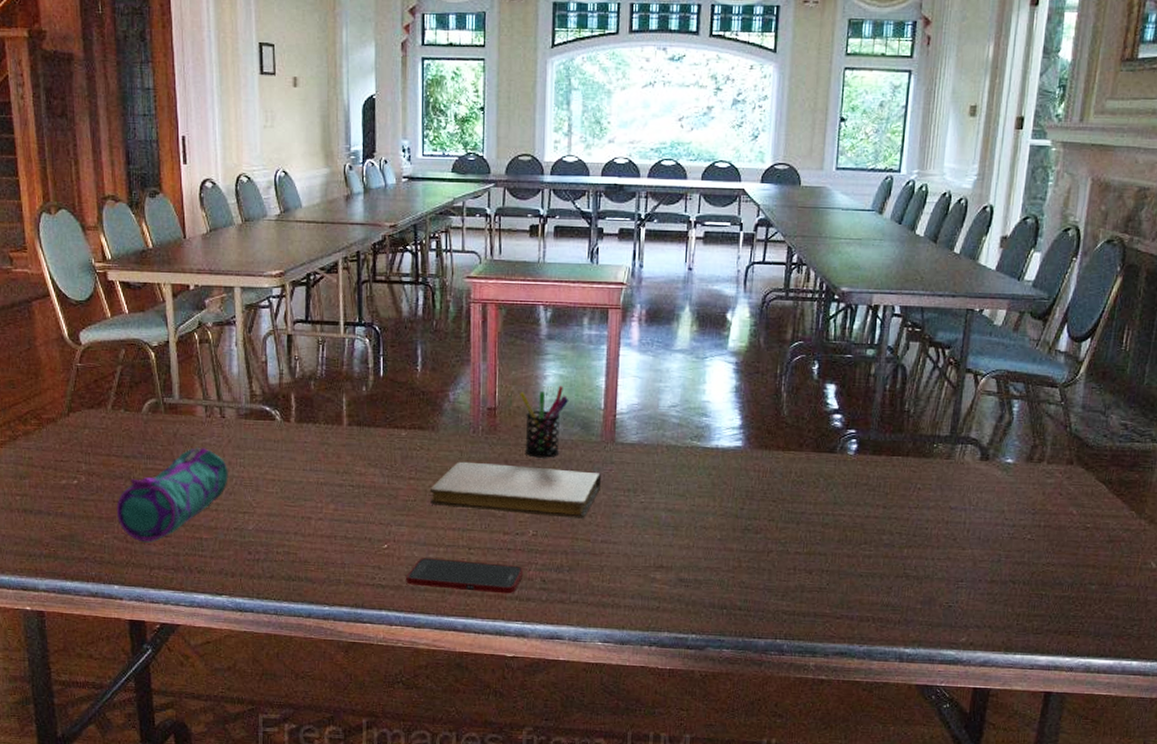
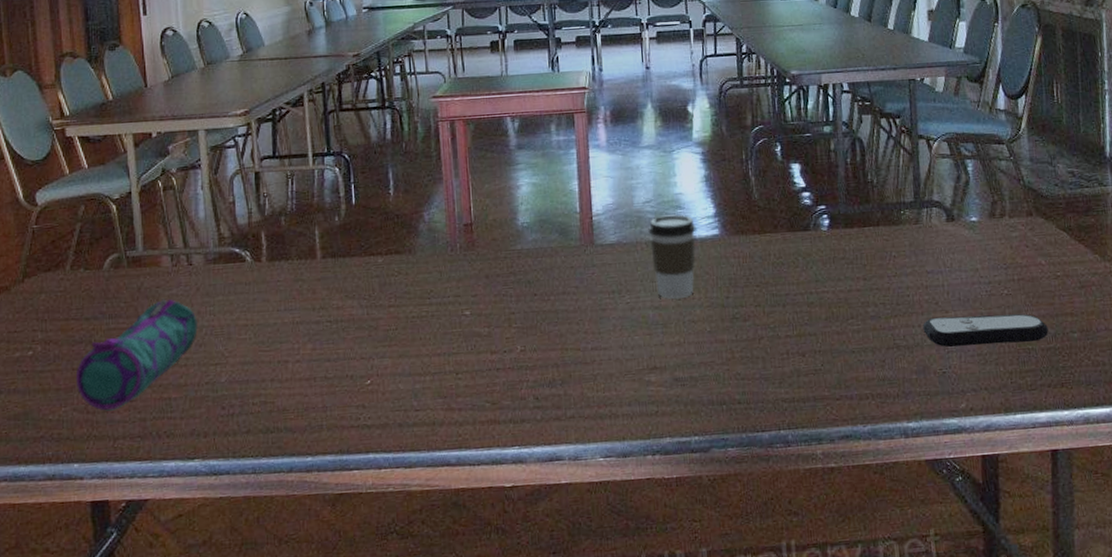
cell phone: present [406,558,524,594] -> none [393,385,515,421]
notebook: present [430,461,602,519] -> none [412,278,585,333]
pen holder: present [520,385,569,458] -> none [495,193,545,270]
coffee cup: none [671,421,720,504] -> present [648,214,696,299]
remote control: none [936,552,1066,588] -> present [923,313,1049,347]

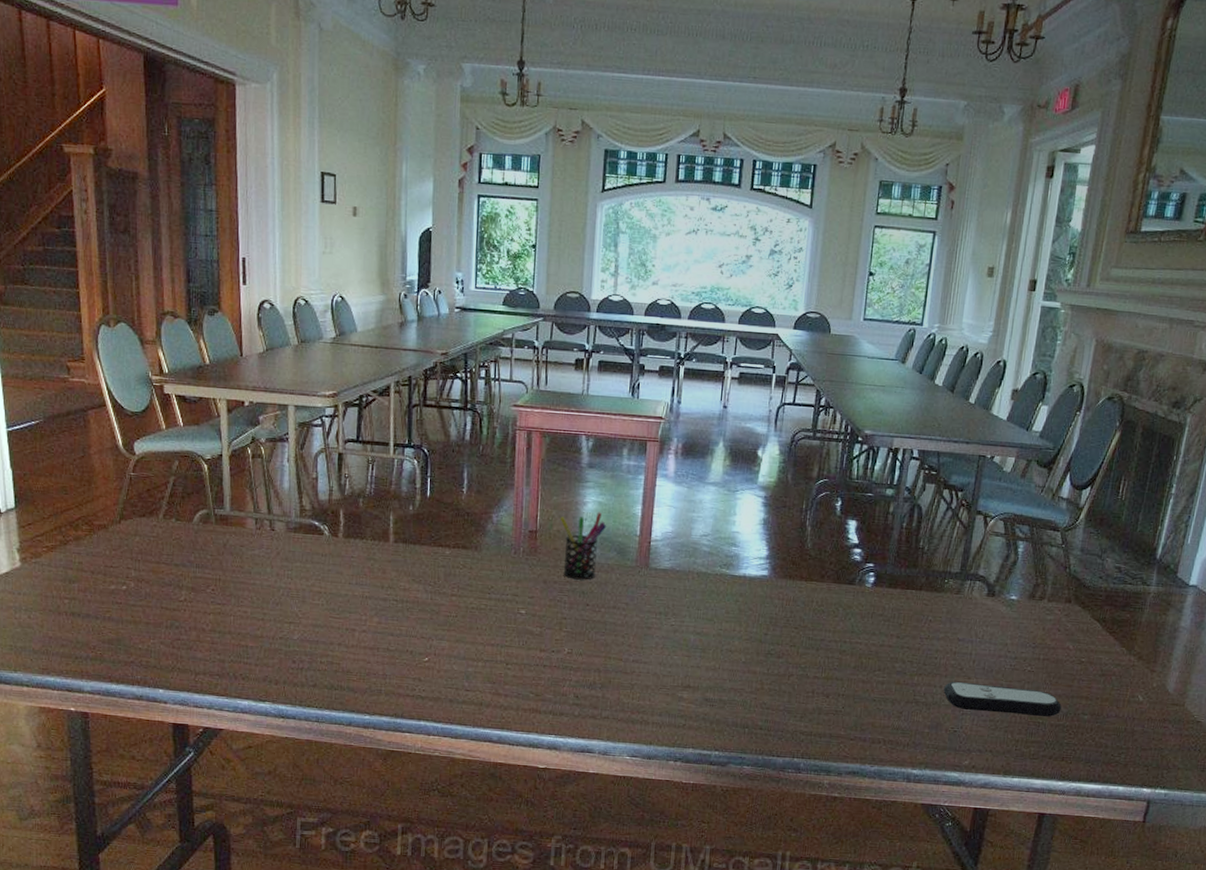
pencil case: present [75,299,198,411] -> none [163,557,276,649]
pen holder: none [495,193,545,270] -> present [560,512,607,580]
coffee cup: present [648,214,696,299] -> none [701,550,747,628]

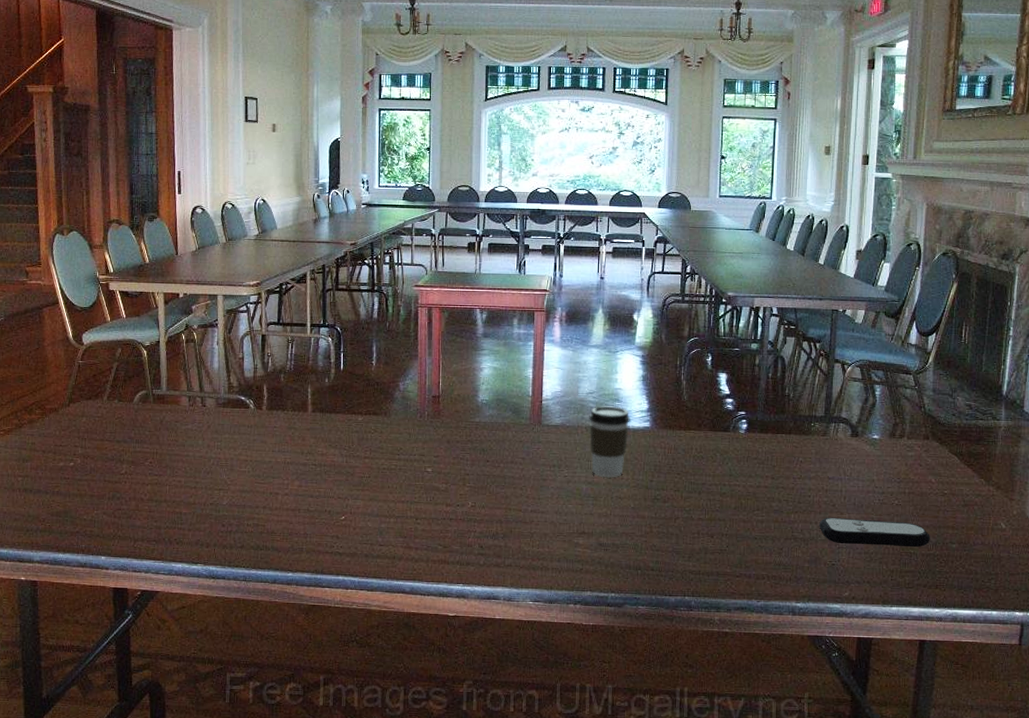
pen holder: present [560,512,607,580] -> none [460,376,502,439]
coffee cup: none [701,550,747,628] -> present [589,406,630,477]

